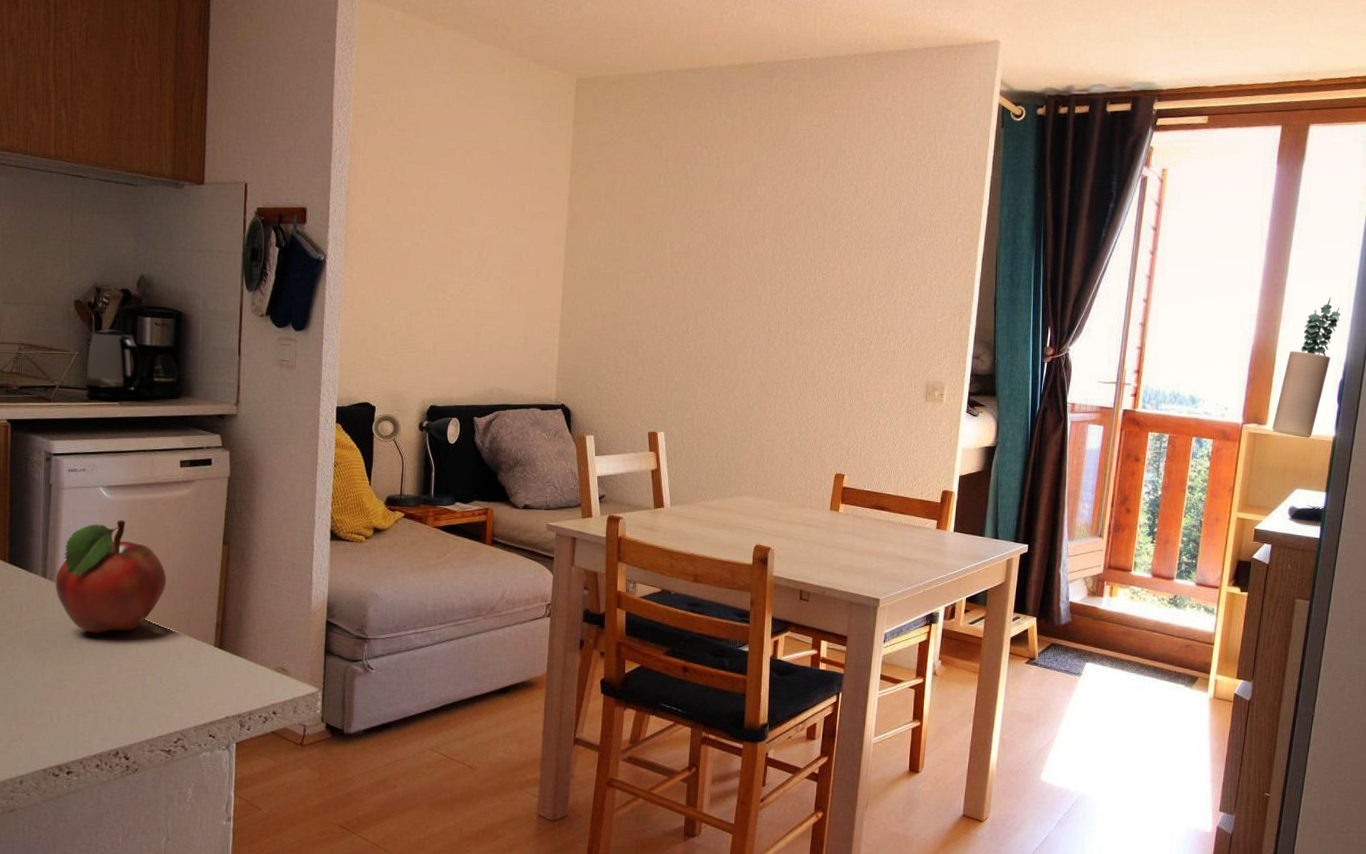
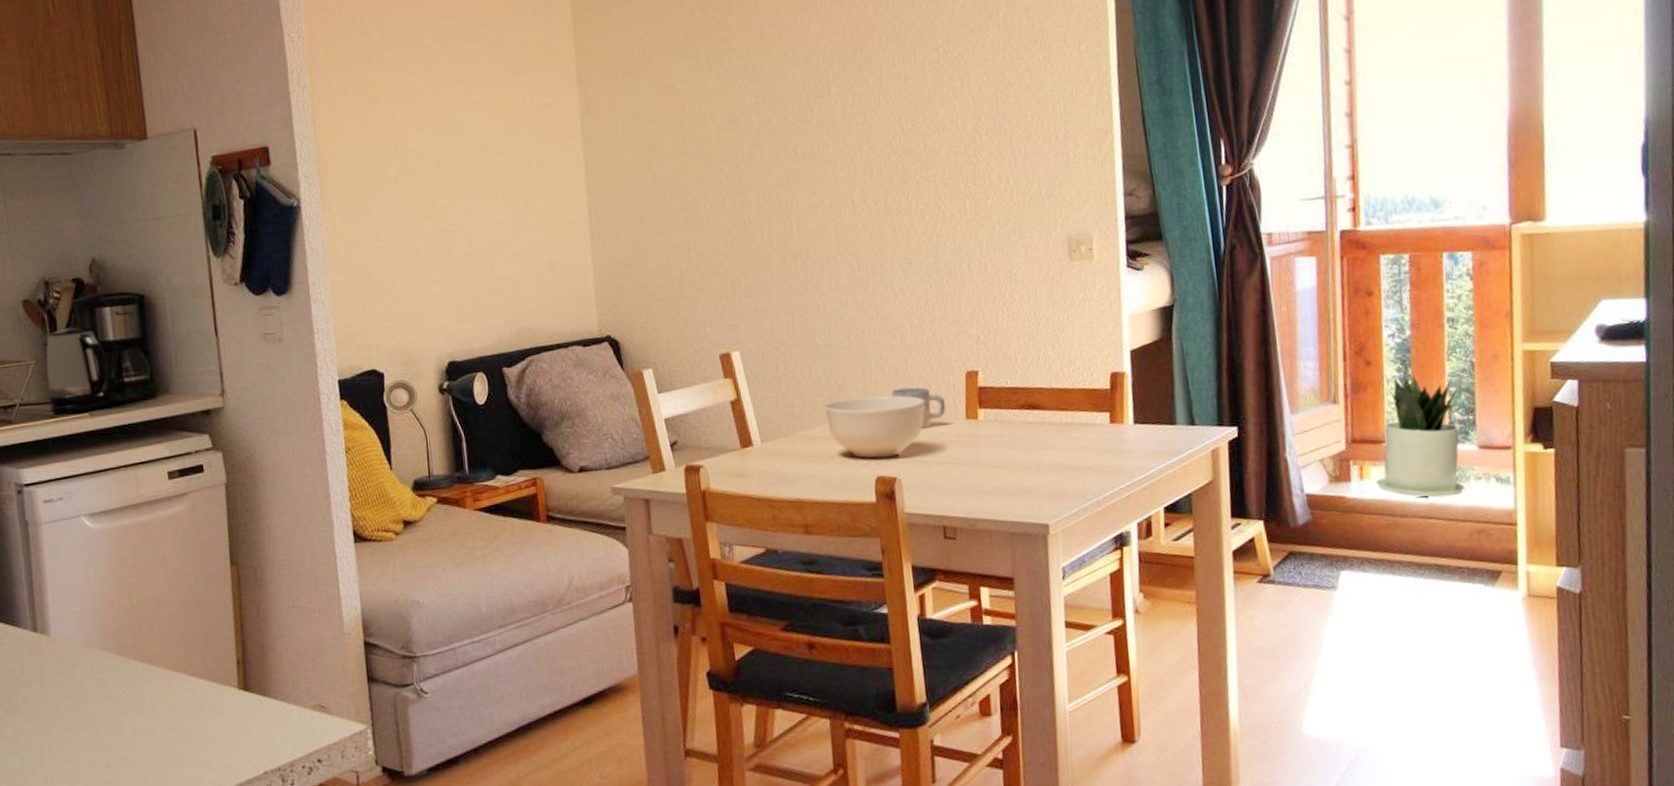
fruit: present [55,519,167,633] -> none [47,551,173,691]
bowl: none [723,481,801,531] -> present [824,395,925,458]
mug: none [776,479,817,512] -> present [891,387,946,428]
planter: none [1120,524,1191,618] -> present [1376,375,1466,498]
vase: present [1272,297,1341,438] -> none [1553,35,1629,230]

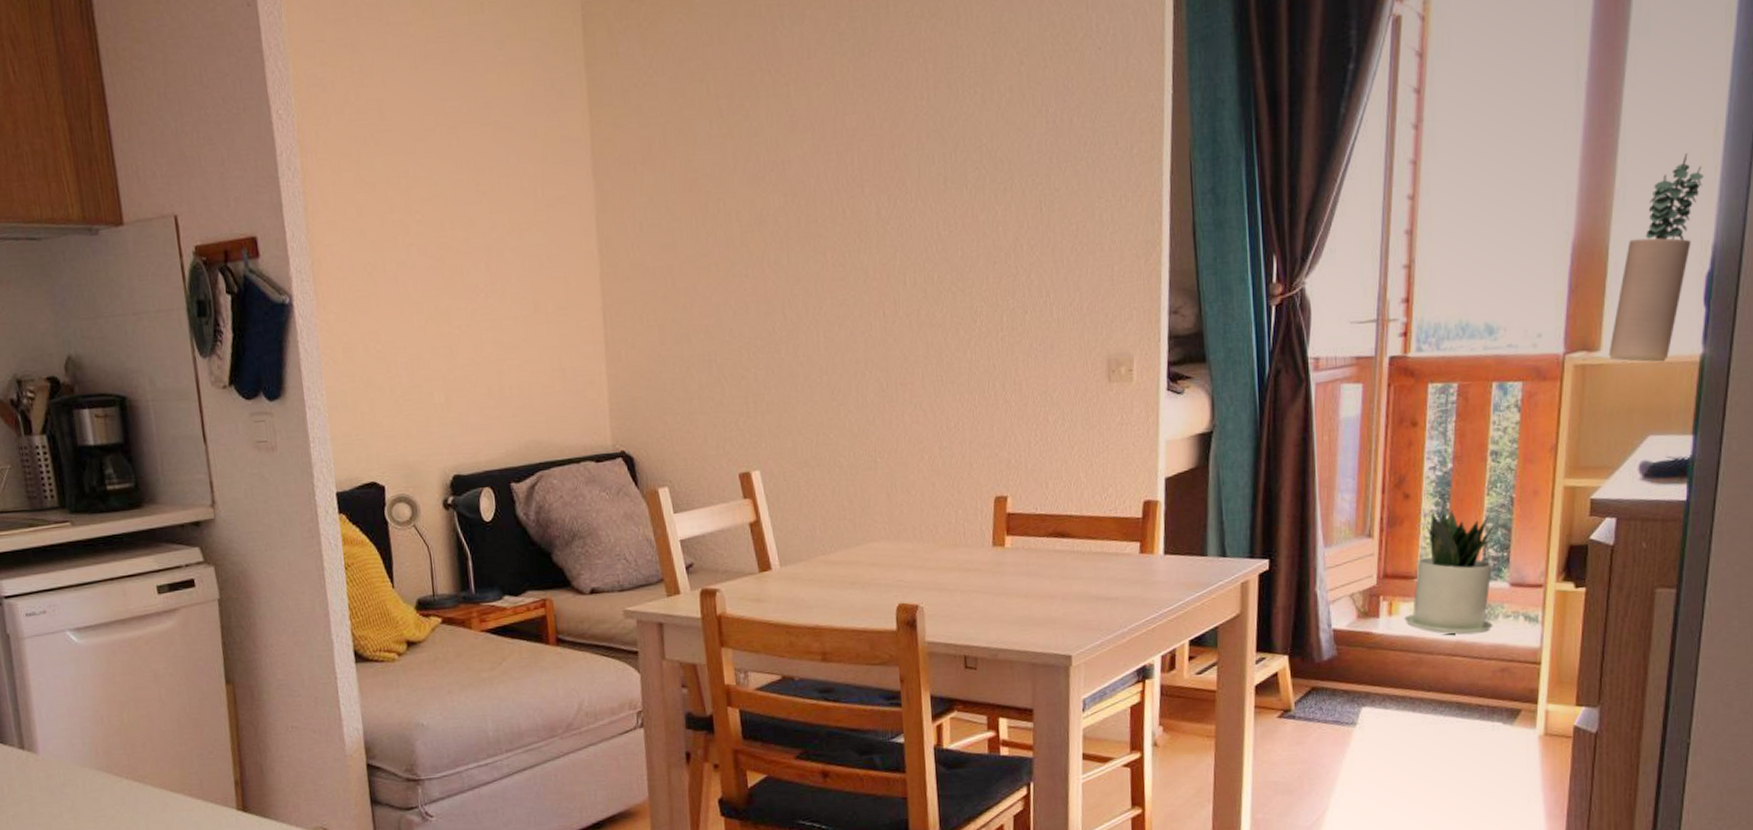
kettle: present [45,327,112,414] -> none [21,430,95,523]
bowl: present [824,395,925,458] -> none [846,520,951,585]
mug: present [891,387,946,428] -> none [917,511,973,554]
vase: none [1553,35,1629,230] -> present [1608,153,1704,363]

